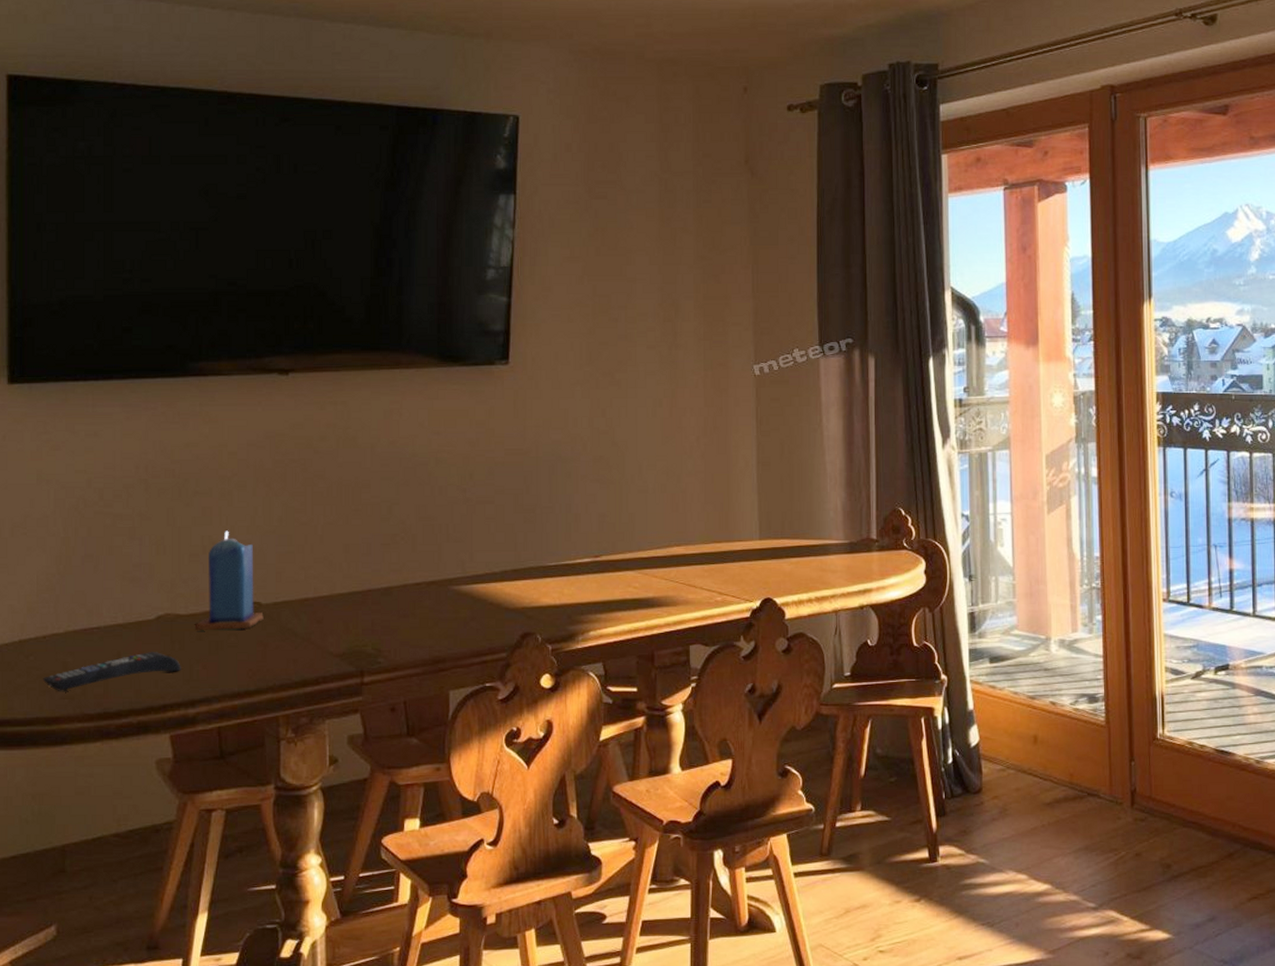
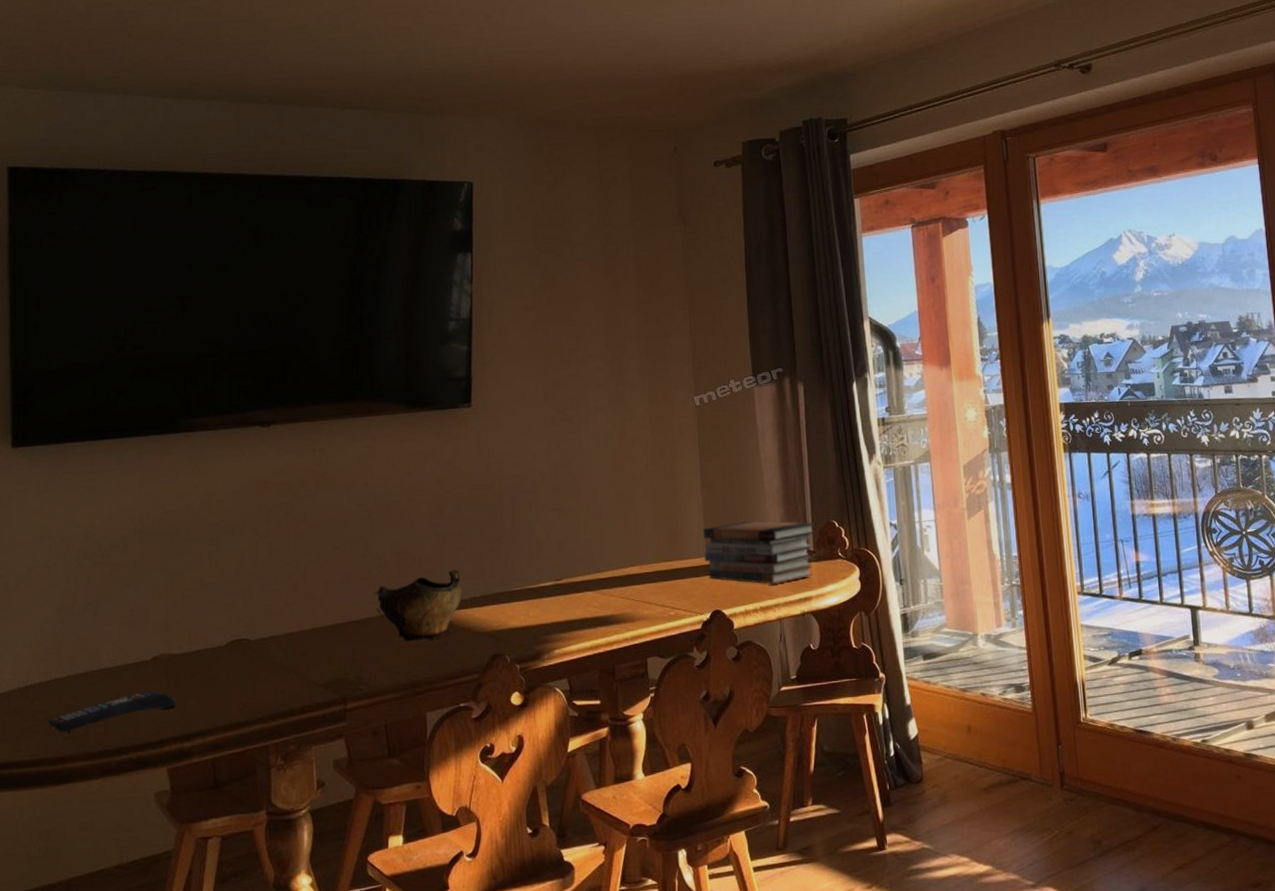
candle: present [196,530,264,630] -> none [189,573,252,668]
decorative bowl: none [395,539,492,615] -> present [373,569,462,642]
book stack: none [756,503,880,573] -> present [702,520,816,584]

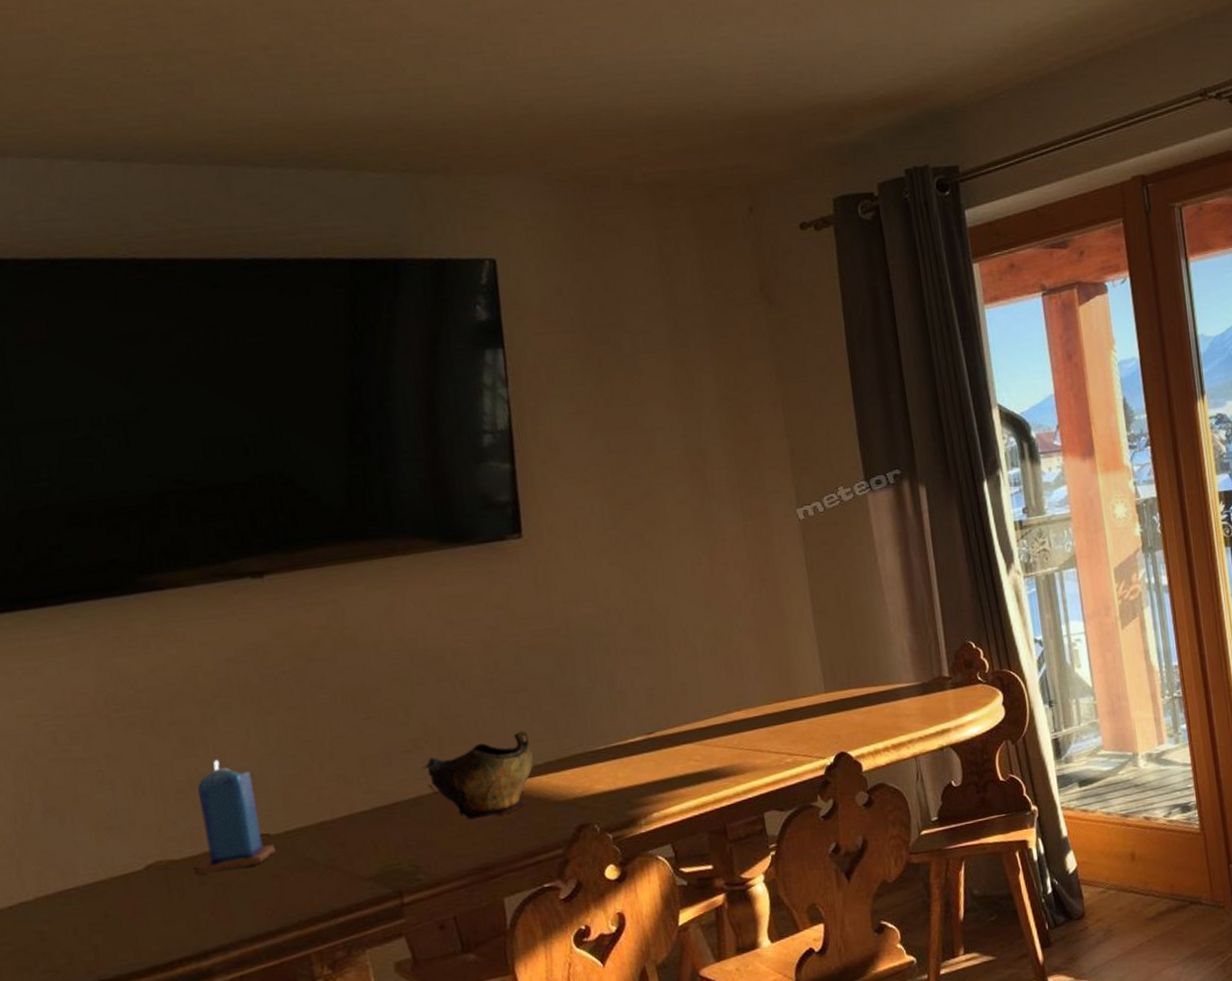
remote control: present [47,690,177,732] -> none [16,905,186,966]
candle: none [189,573,252,668] -> present [195,760,276,874]
book stack: present [702,520,816,584] -> none [817,645,951,719]

